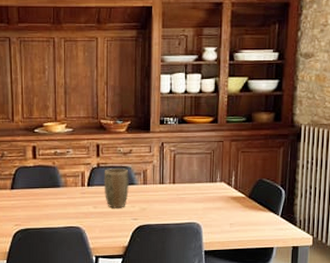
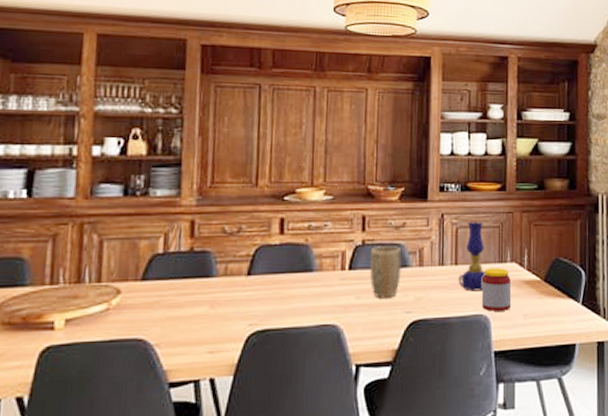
oil lamp: none [175,149,198,205] -> present [458,222,485,292]
jar: none [195,187,220,220] -> present [482,268,511,311]

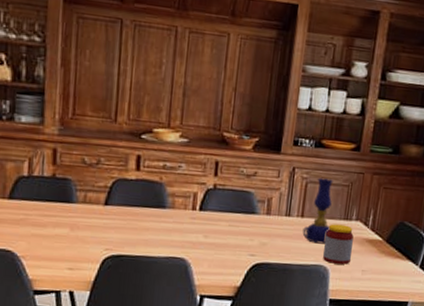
plant pot: present [369,246,403,298] -> none [218,192,251,241]

